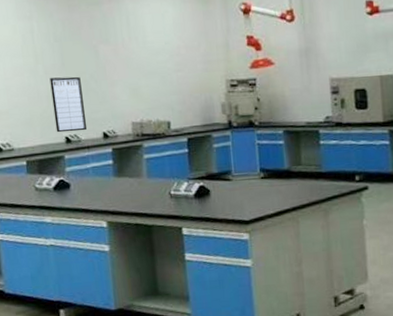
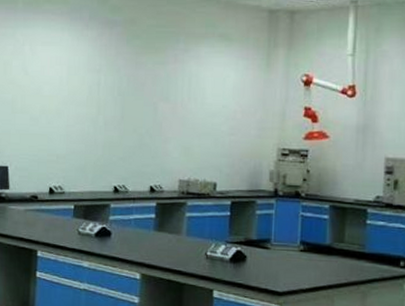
writing board: present [49,76,88,133] -> none [106,128,137,183]

